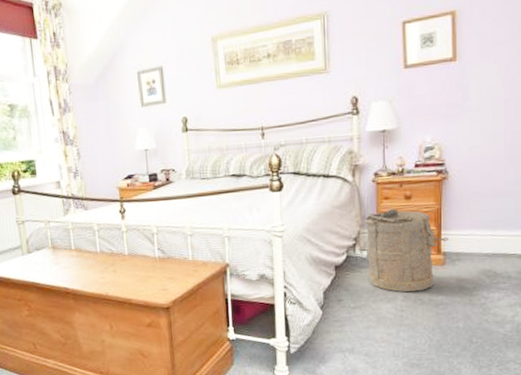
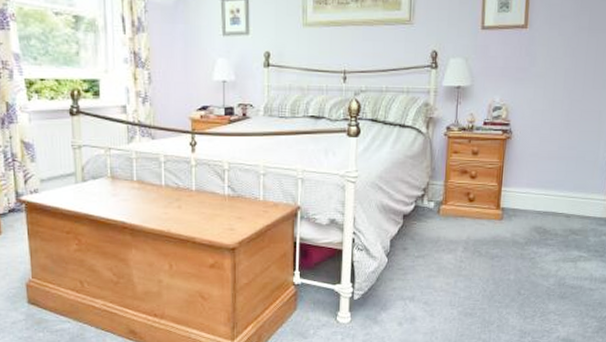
laundry hamper: present [364,208,448,293] -> none [433,162,508,244]

